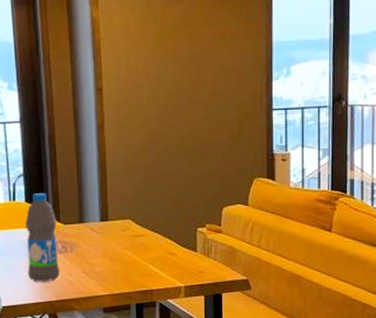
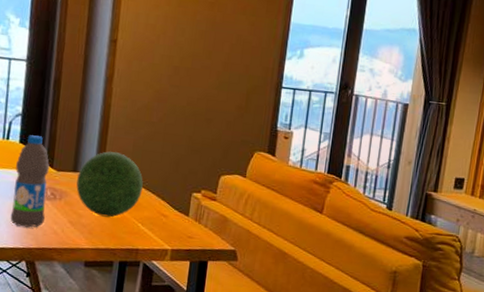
decorative ball: none [84,198,148,263] -> present [76,151,143,218]

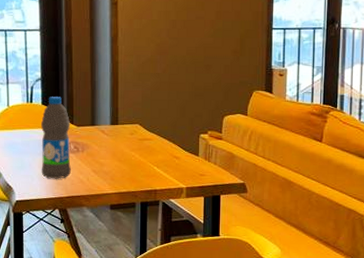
decorative ball: present [76,151,143,218] -> none [96,104,154,164]

